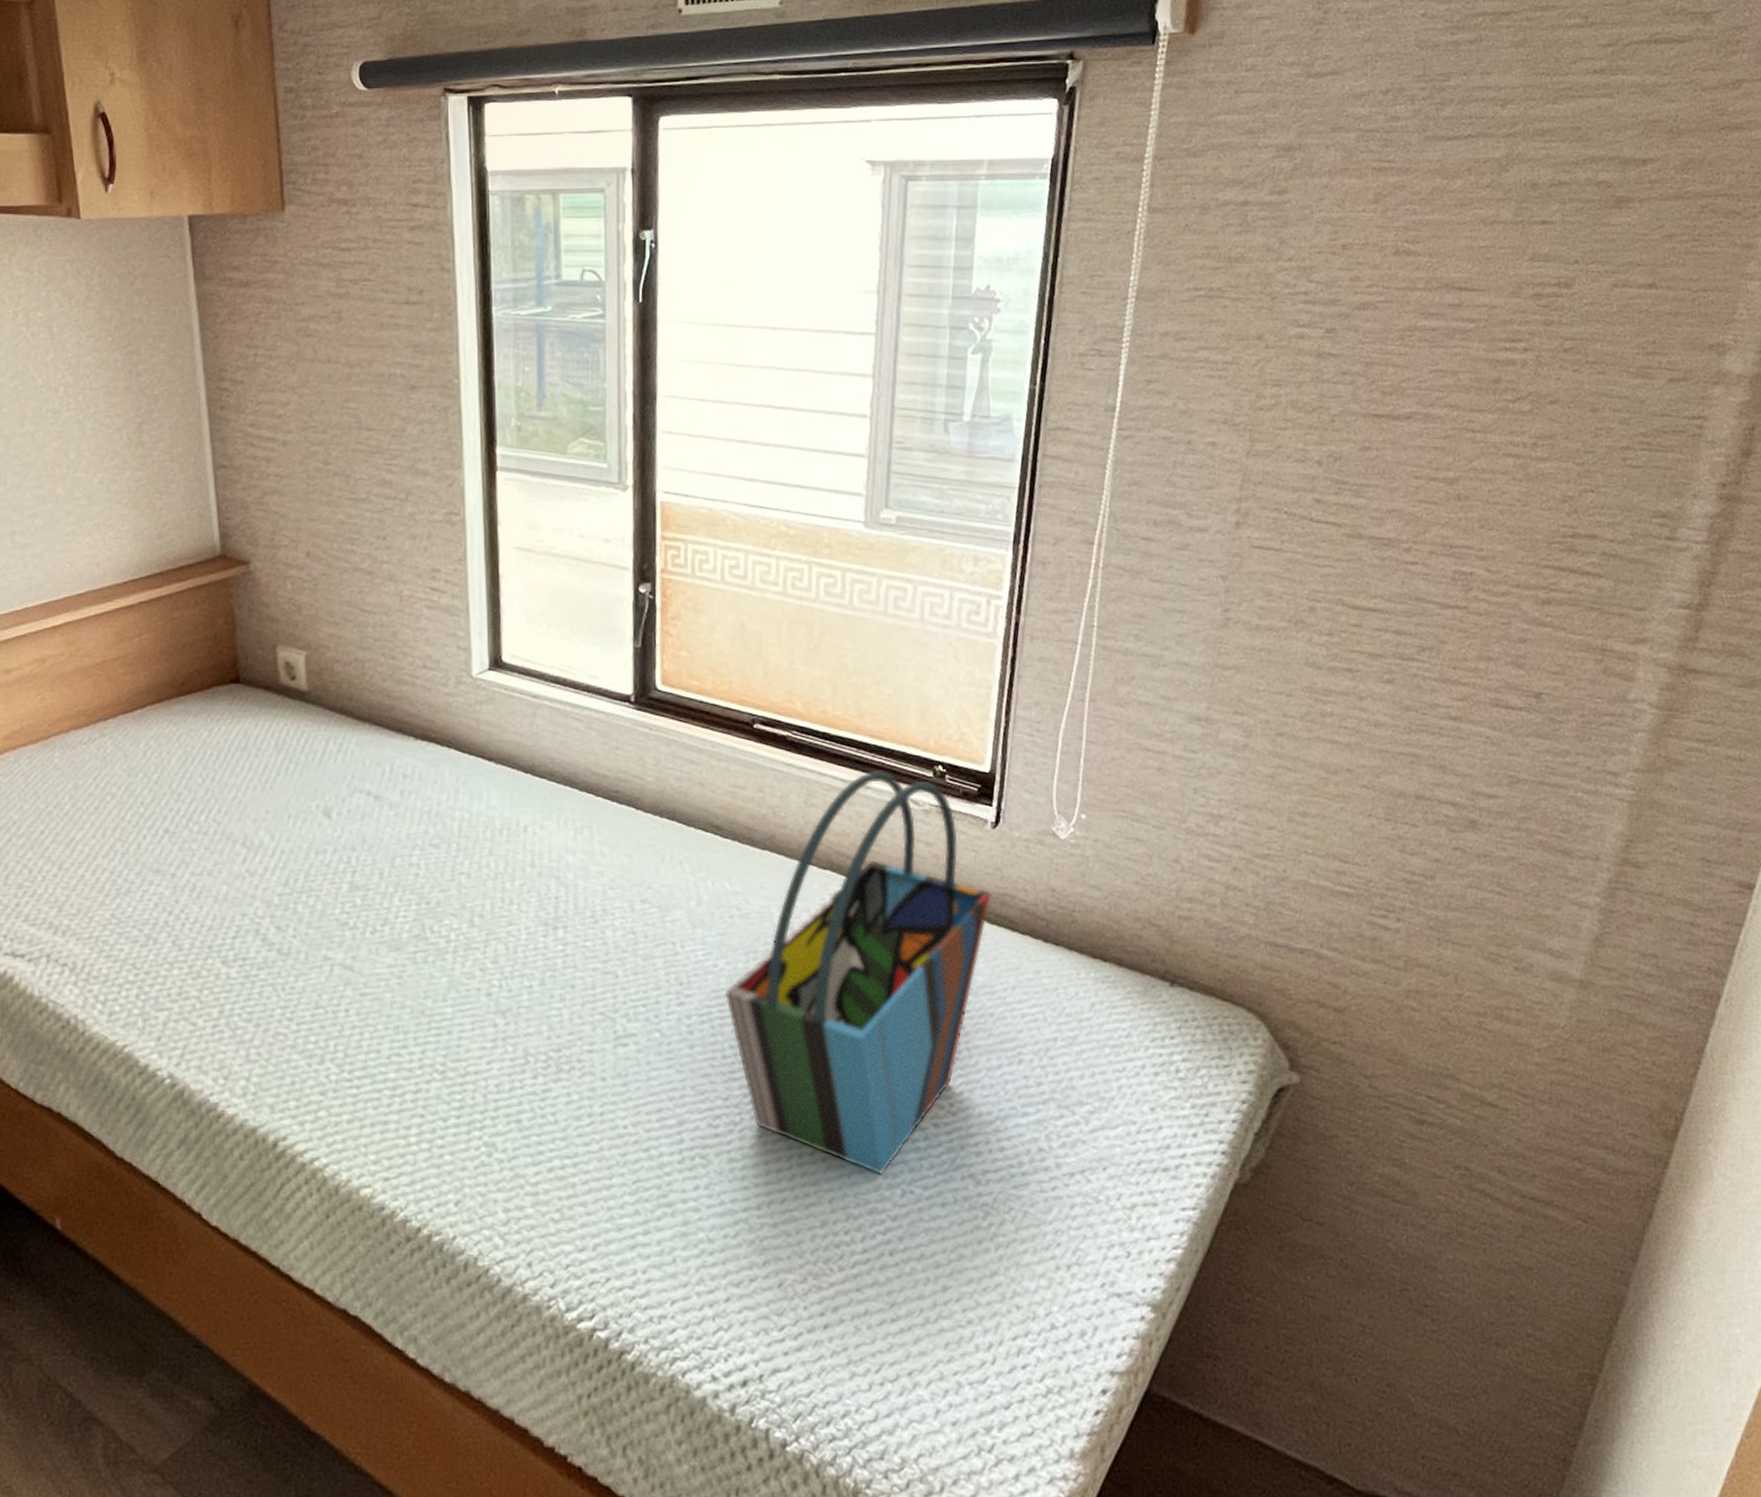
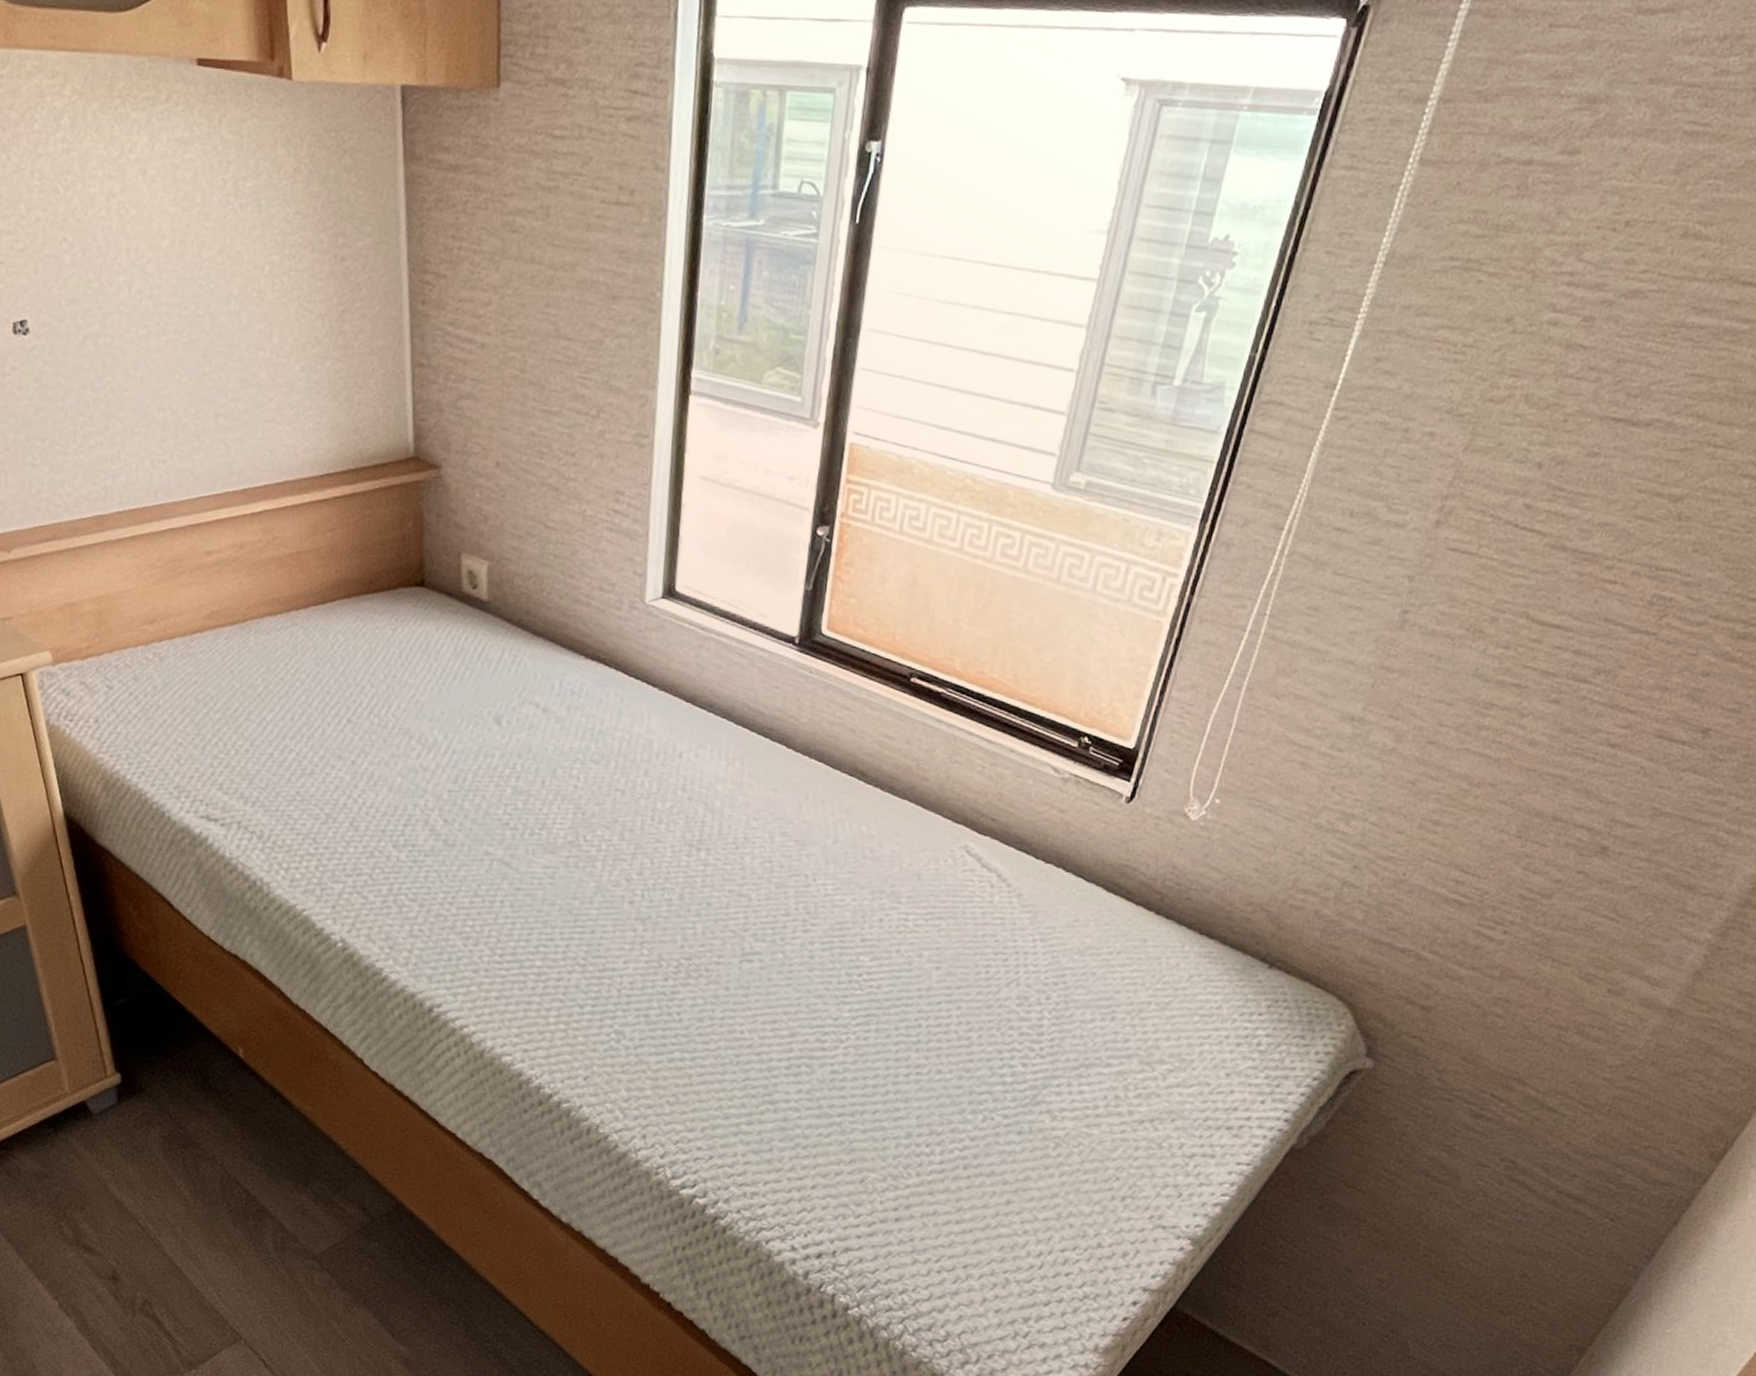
tote bag: present [724,770,993,1176] -> none [847,734,1115,1101]

